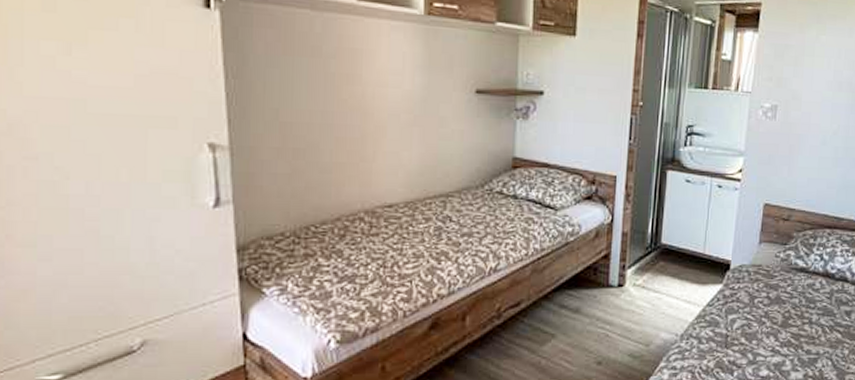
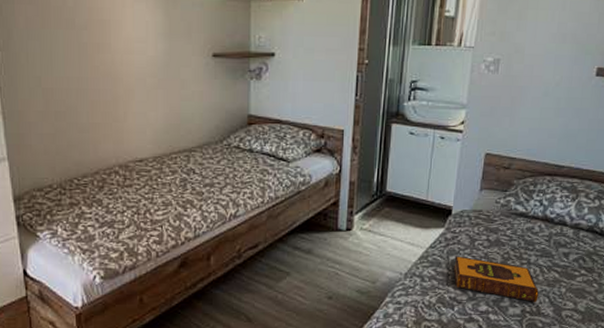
hardback book: none [731,315,821,367] -> present [453,256,539,303]

